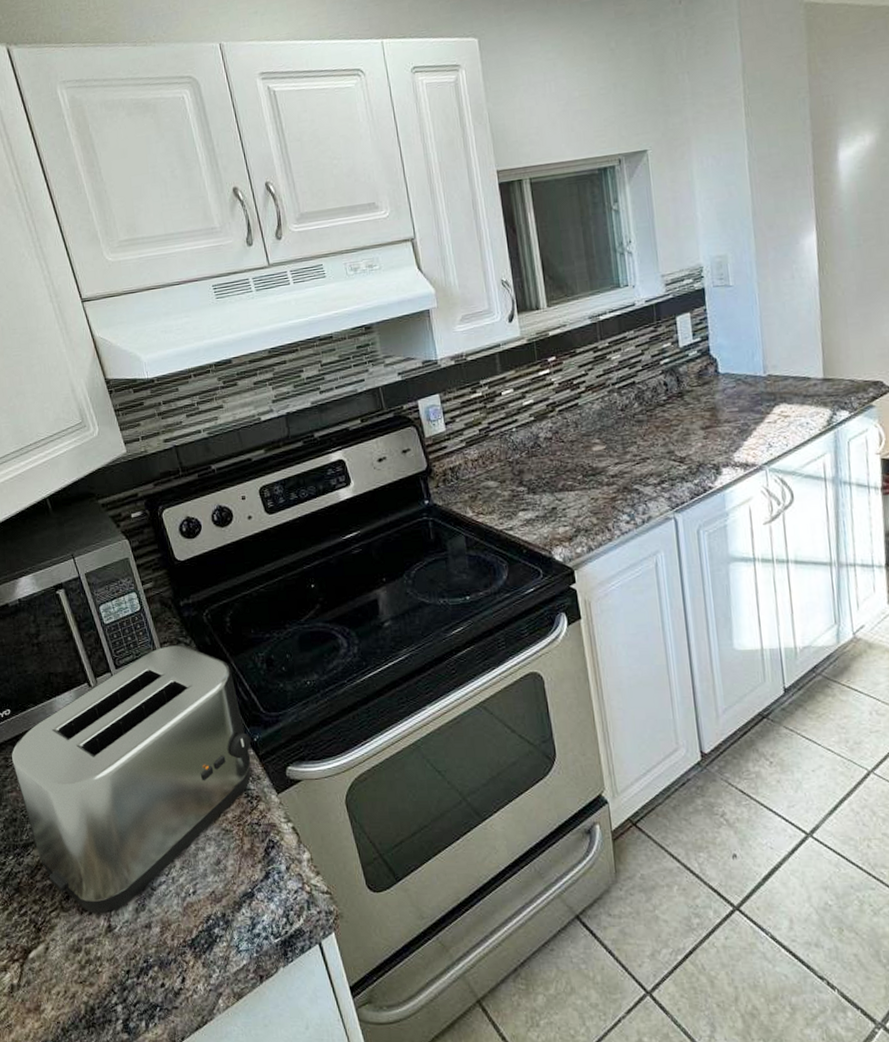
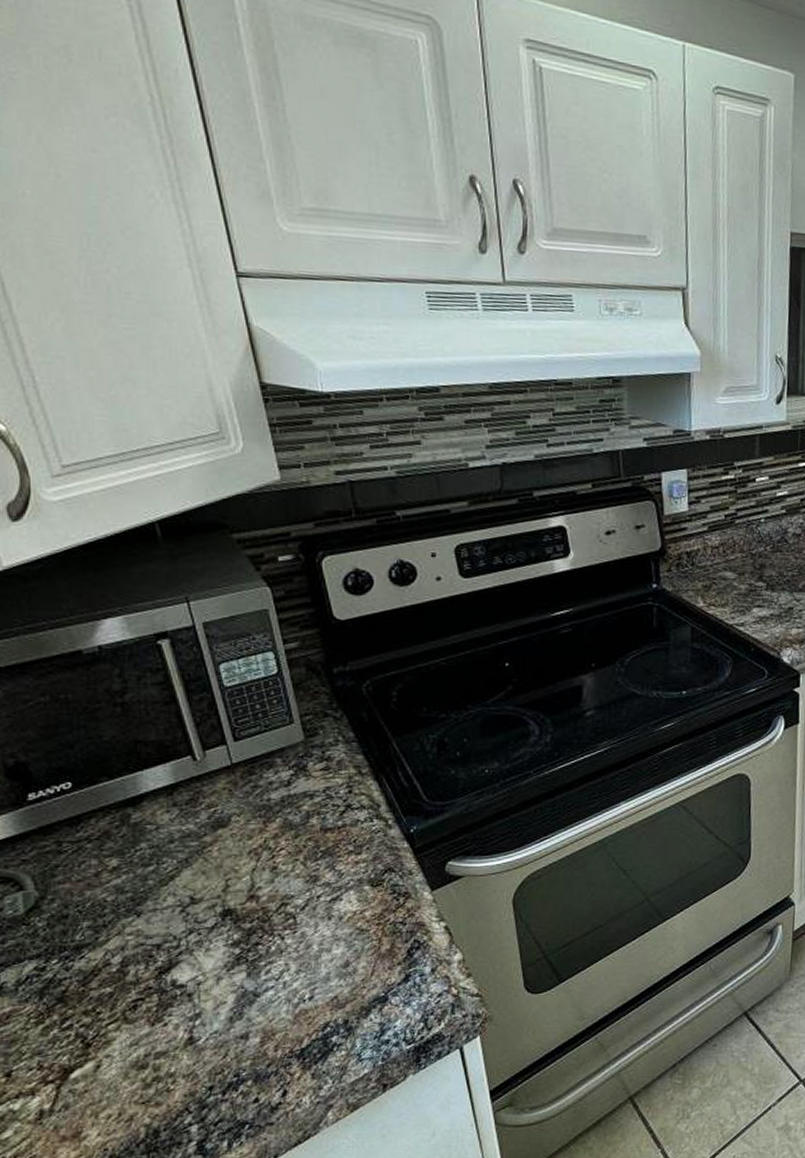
toaster: present [11,645,252,913] -> none [67,718,407,1024]

